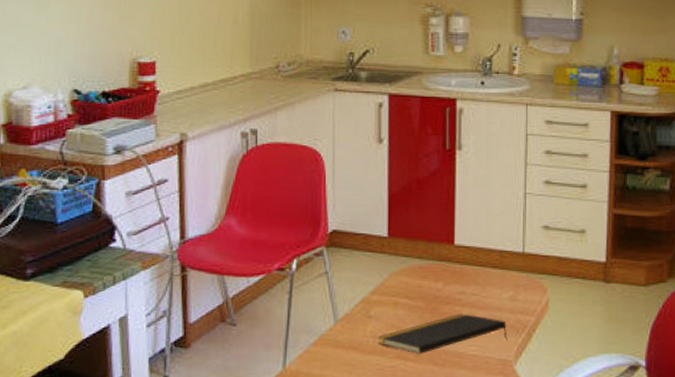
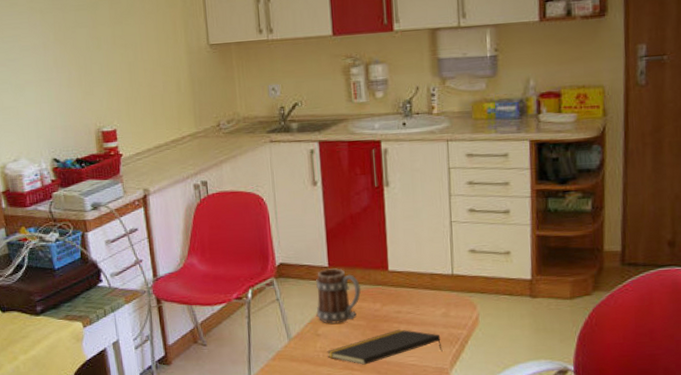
mug: none [369,239,423,304] -> present [315,268,362,324]

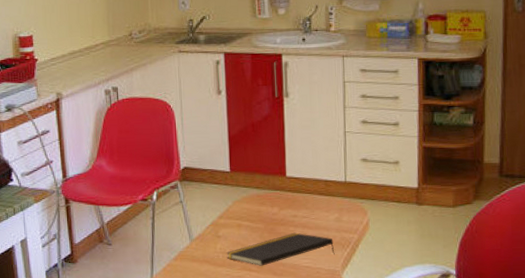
mug: present [315,268,362,324] -> none [217,173,261,226]

